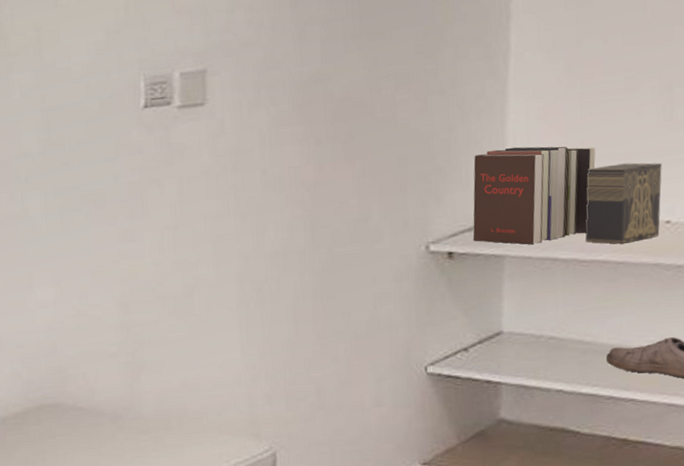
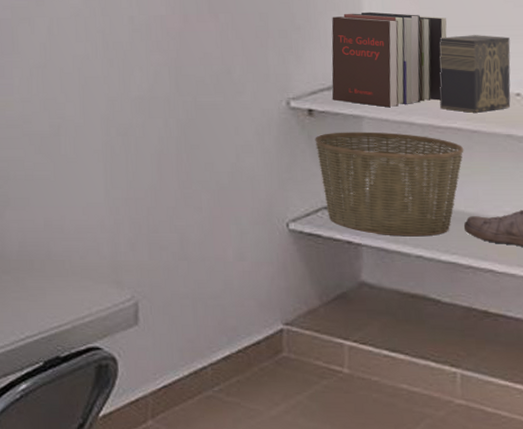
basket: none [455,270,609,373] -> present [315,132,464,237]

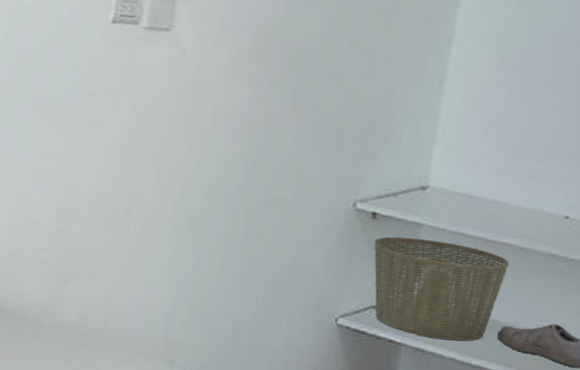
books: present [331,11,447,108] -> none [396,123,515,218]
decorative box: present [439,35,511,113] -> none [495,156,569,231]

